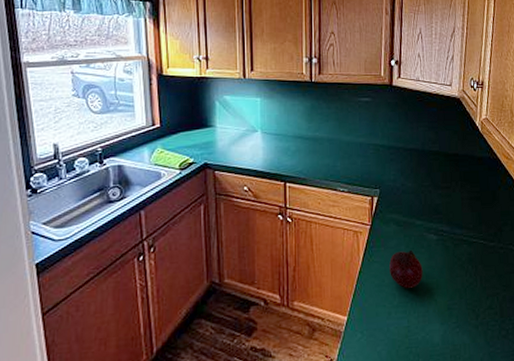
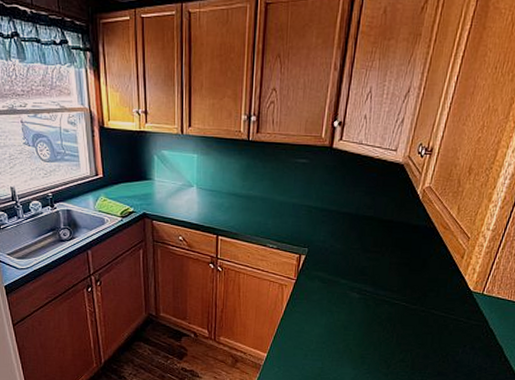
fruit: present [389,250,423,288] -> none [310,305,342,337]

